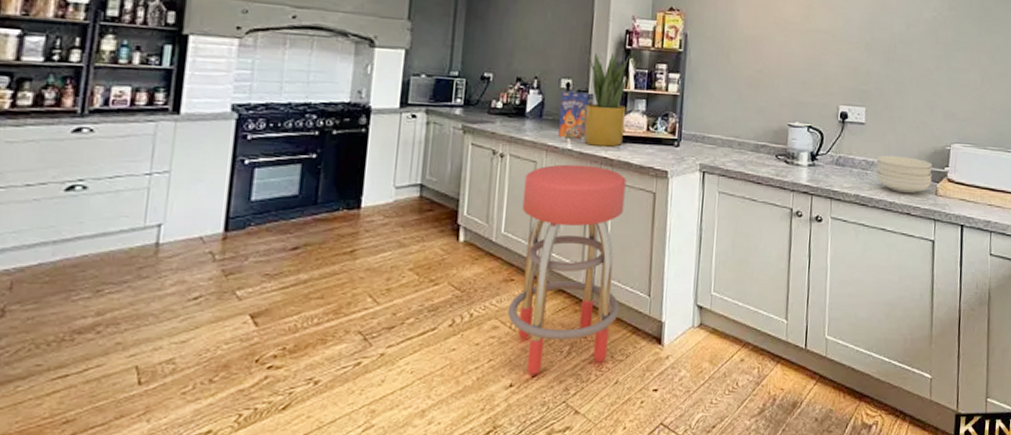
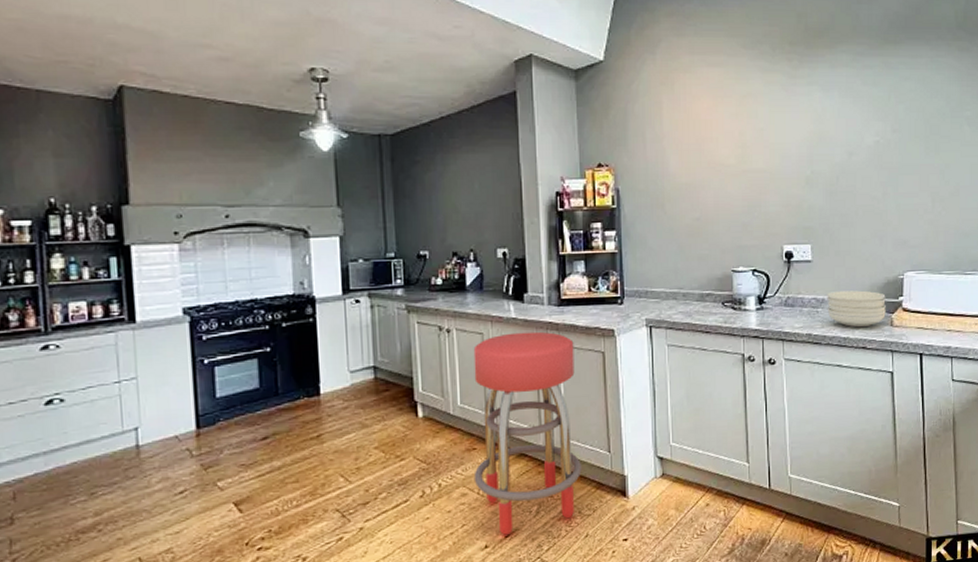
cereal box: present [558,91,595,141] -> none [498,259,532,308]
planter: present [583,52,630,147] -> none [520,216,567,312]

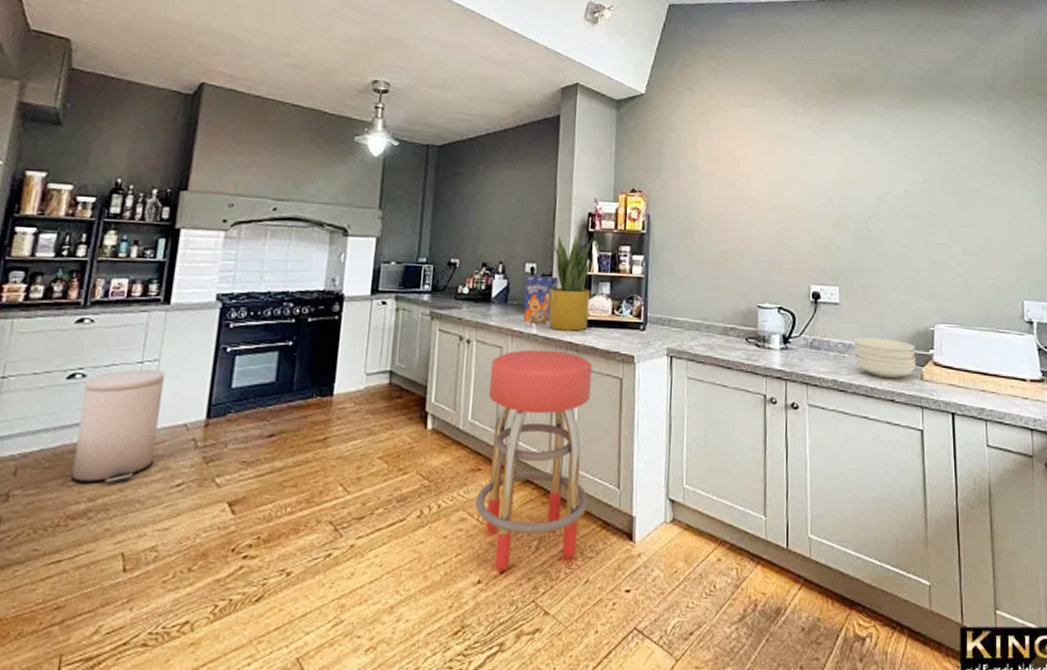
pedal bin: none [65,387,152,502] -> present [71,369,166,485]
cereal box: none [498,259,532,308] -> present [523,275,559,325]
planter: none [520,216,567,312] -> present [548,235,593,331]

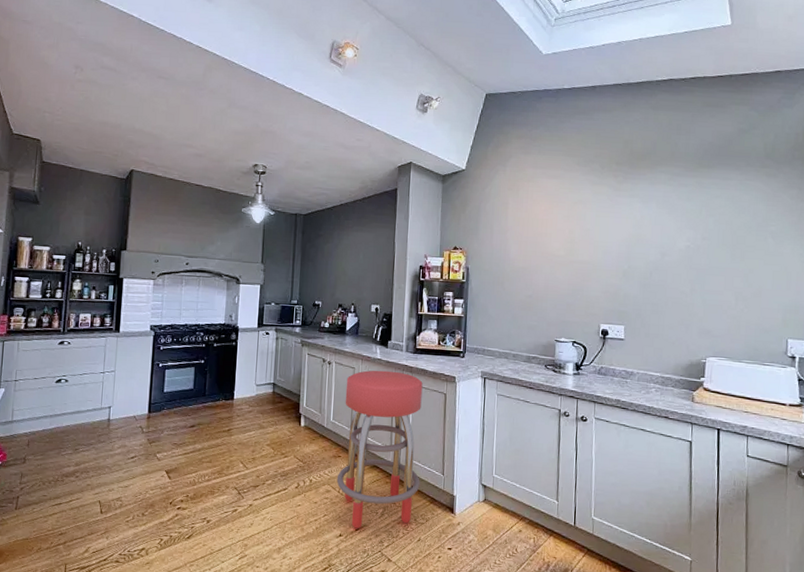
pedal bin: present [71,369,166,485] -> none [64,377,120,455]
cereal box: present [523,275,559,325] -> none [370,314,397,352]
planter: present [548,235,593,331] -> none [389,284,423,357]
bowl: present [854,337,916,379] -> none [635,366,689,400]

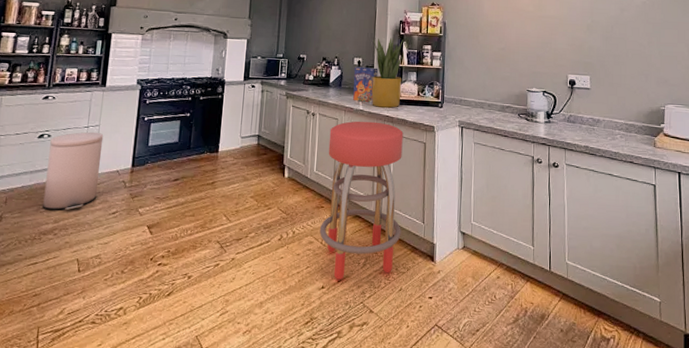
pedal bin: none [64,377,120,455] -> present [43,131,104,211]
cereal box: none [370,314,397,352] -> present [353,66,378,103]
planter: none [389,284,423,357] -> present [371,38,403,108]

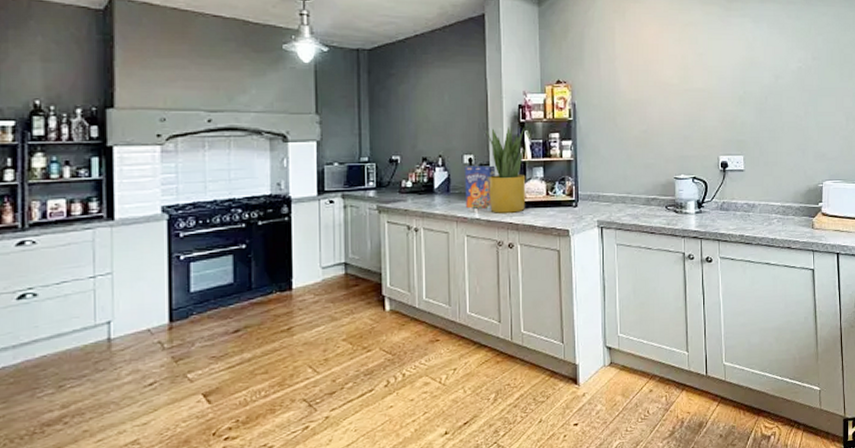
pedal bin: present [43,131,104,211] -> none [38,282,122,394]
stool: present [319,121,404,280] -> none [436,231,537,422]

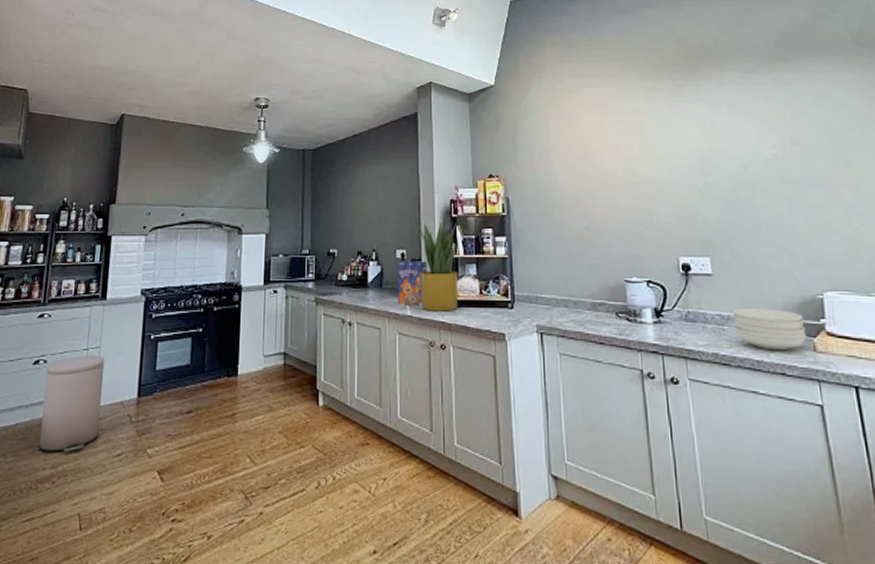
pedal bin: none [38,282,122,394] -> present [39,355,105,454]
bowl: none [757,197,808,230] -> present [733,308,806,351]

